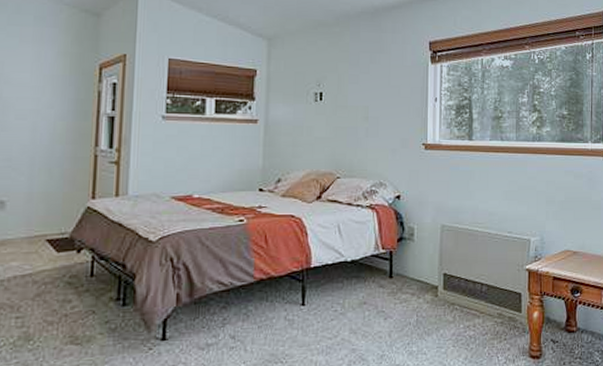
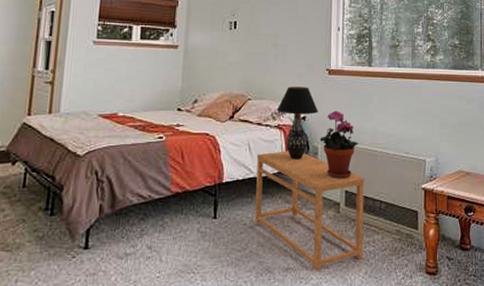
side table: none [346,232,464,358] -> present [255,151,364,271]
table lamp: none [368,163,414,242] -> present [276,86,318,160]
potted plant: none [416,188,457,261] -> present [320,110,358,178]

